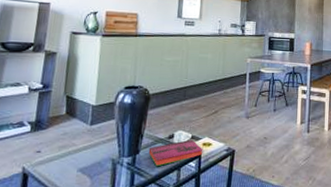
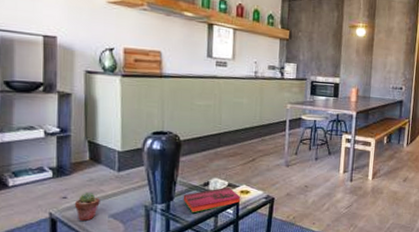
potted succulent: none [47,146,71,176] -> present [75,193,100,222]

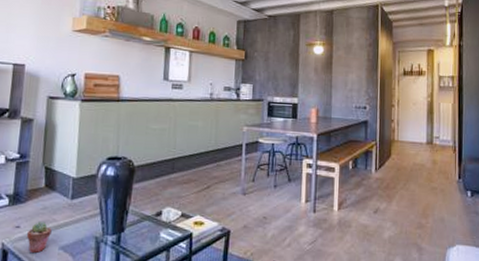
hardback book: present [183,187,241,214] -> none [134,217,195,247]

